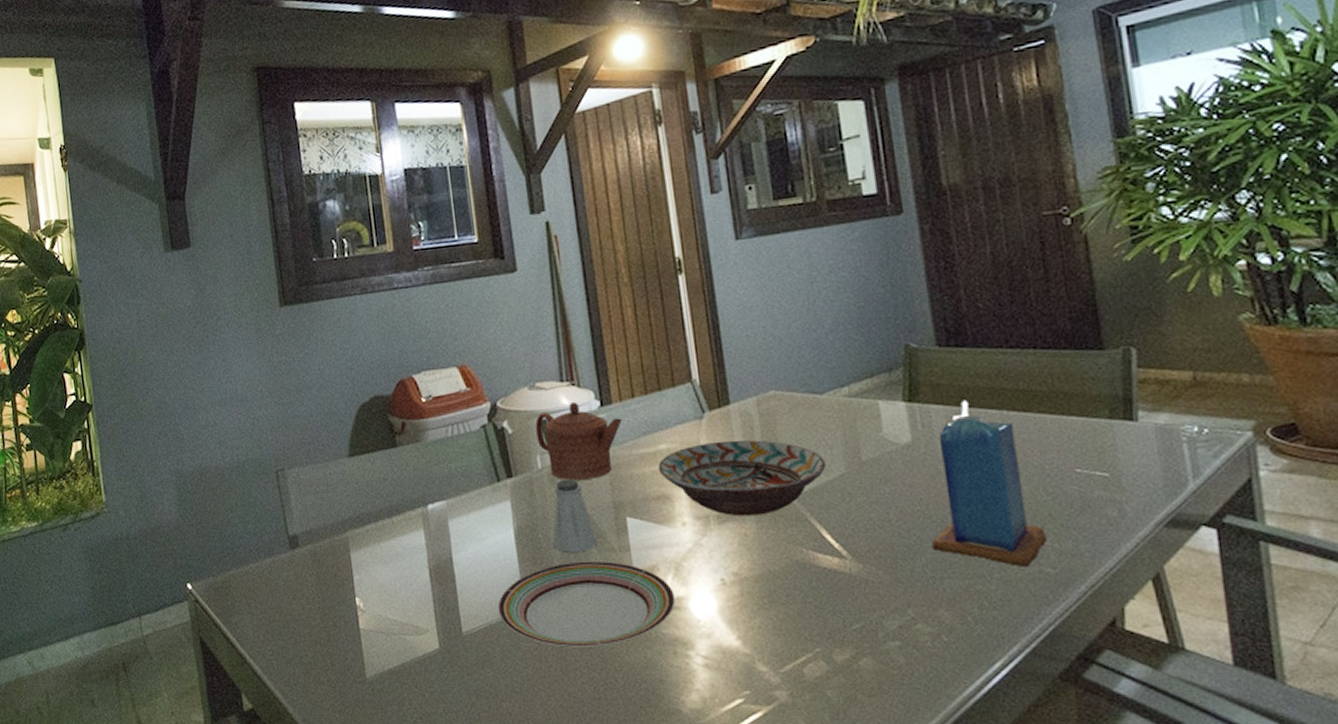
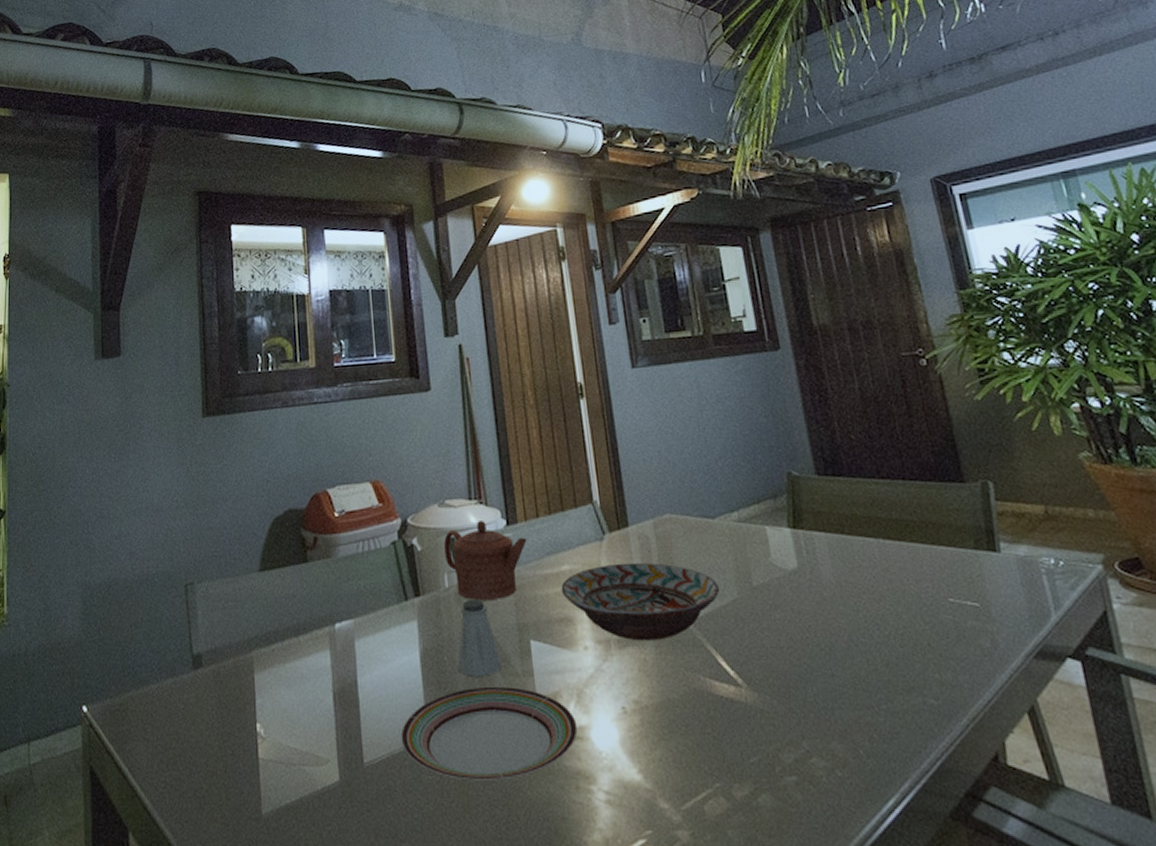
candle: present [932,400,1047,567] -> none [822,527,928,698]

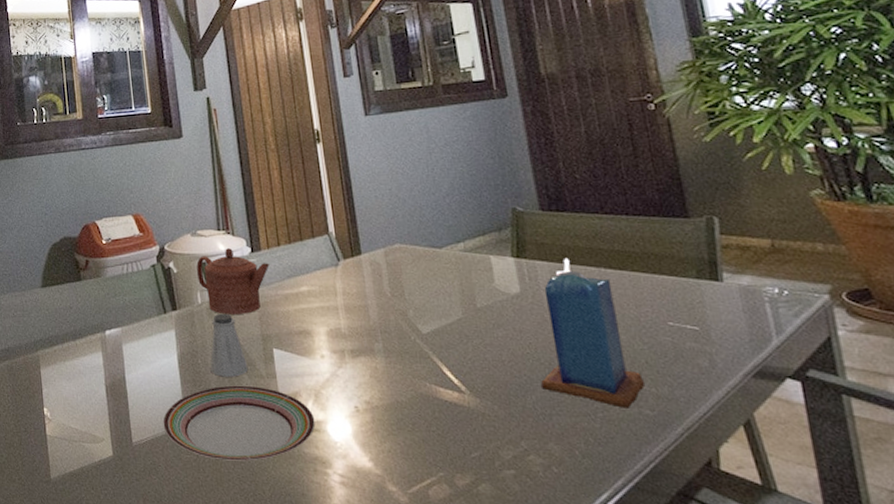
decorative bowl: present [561,562,720,641] -> none [300,285,446,352]
candle: none [822,527,928,698] -> present [541,257,645,408]

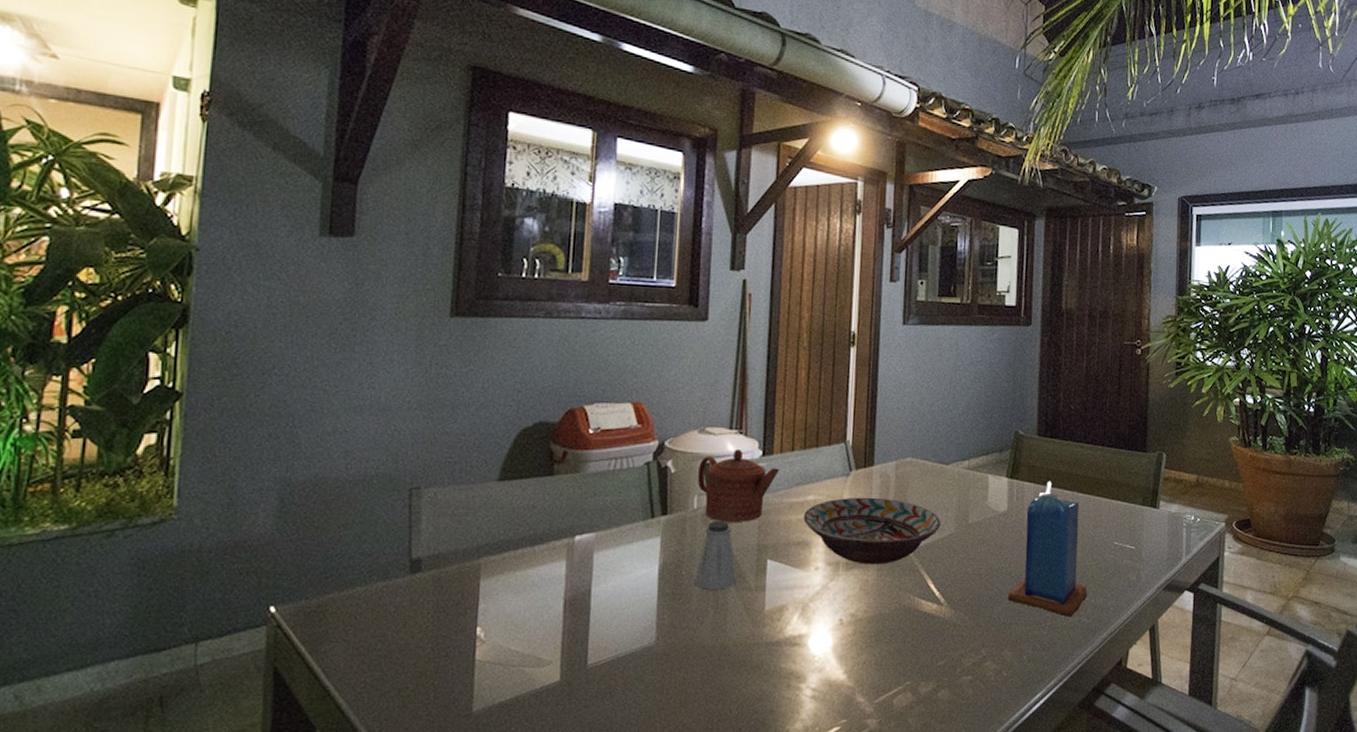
plate: present [163,385,316,461] -> none [628,598,798,680]
decorative bowl: none [300,285,446,352] -> present [803,497,941,565]

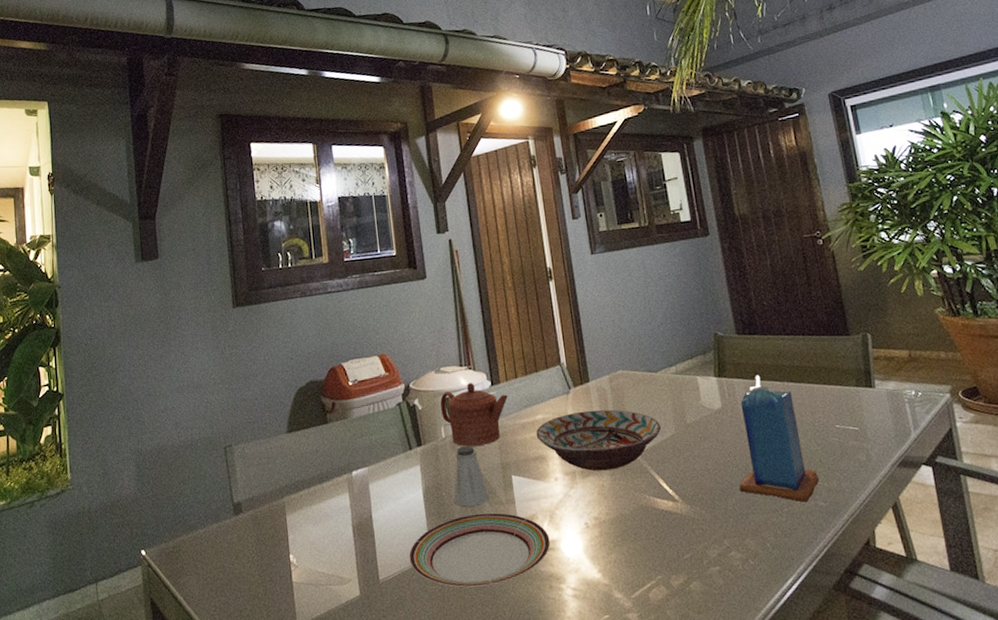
plate: none [628,598,798,680] -> present [409,512,551,587]

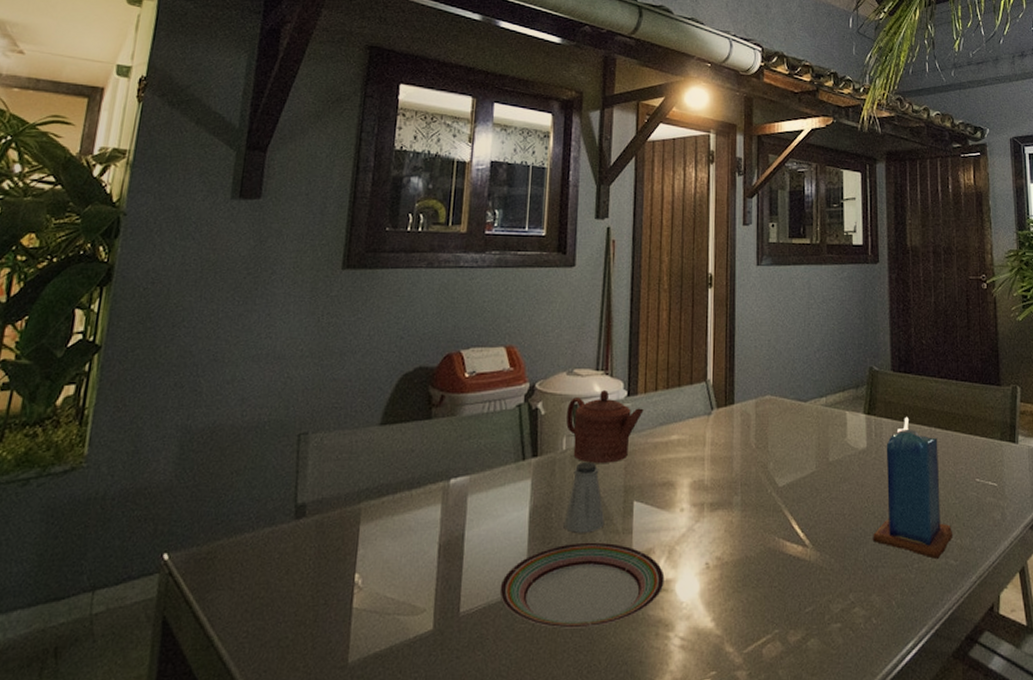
decorative bowl: present [536,409,662,471] -> none [668,436,802,505]

